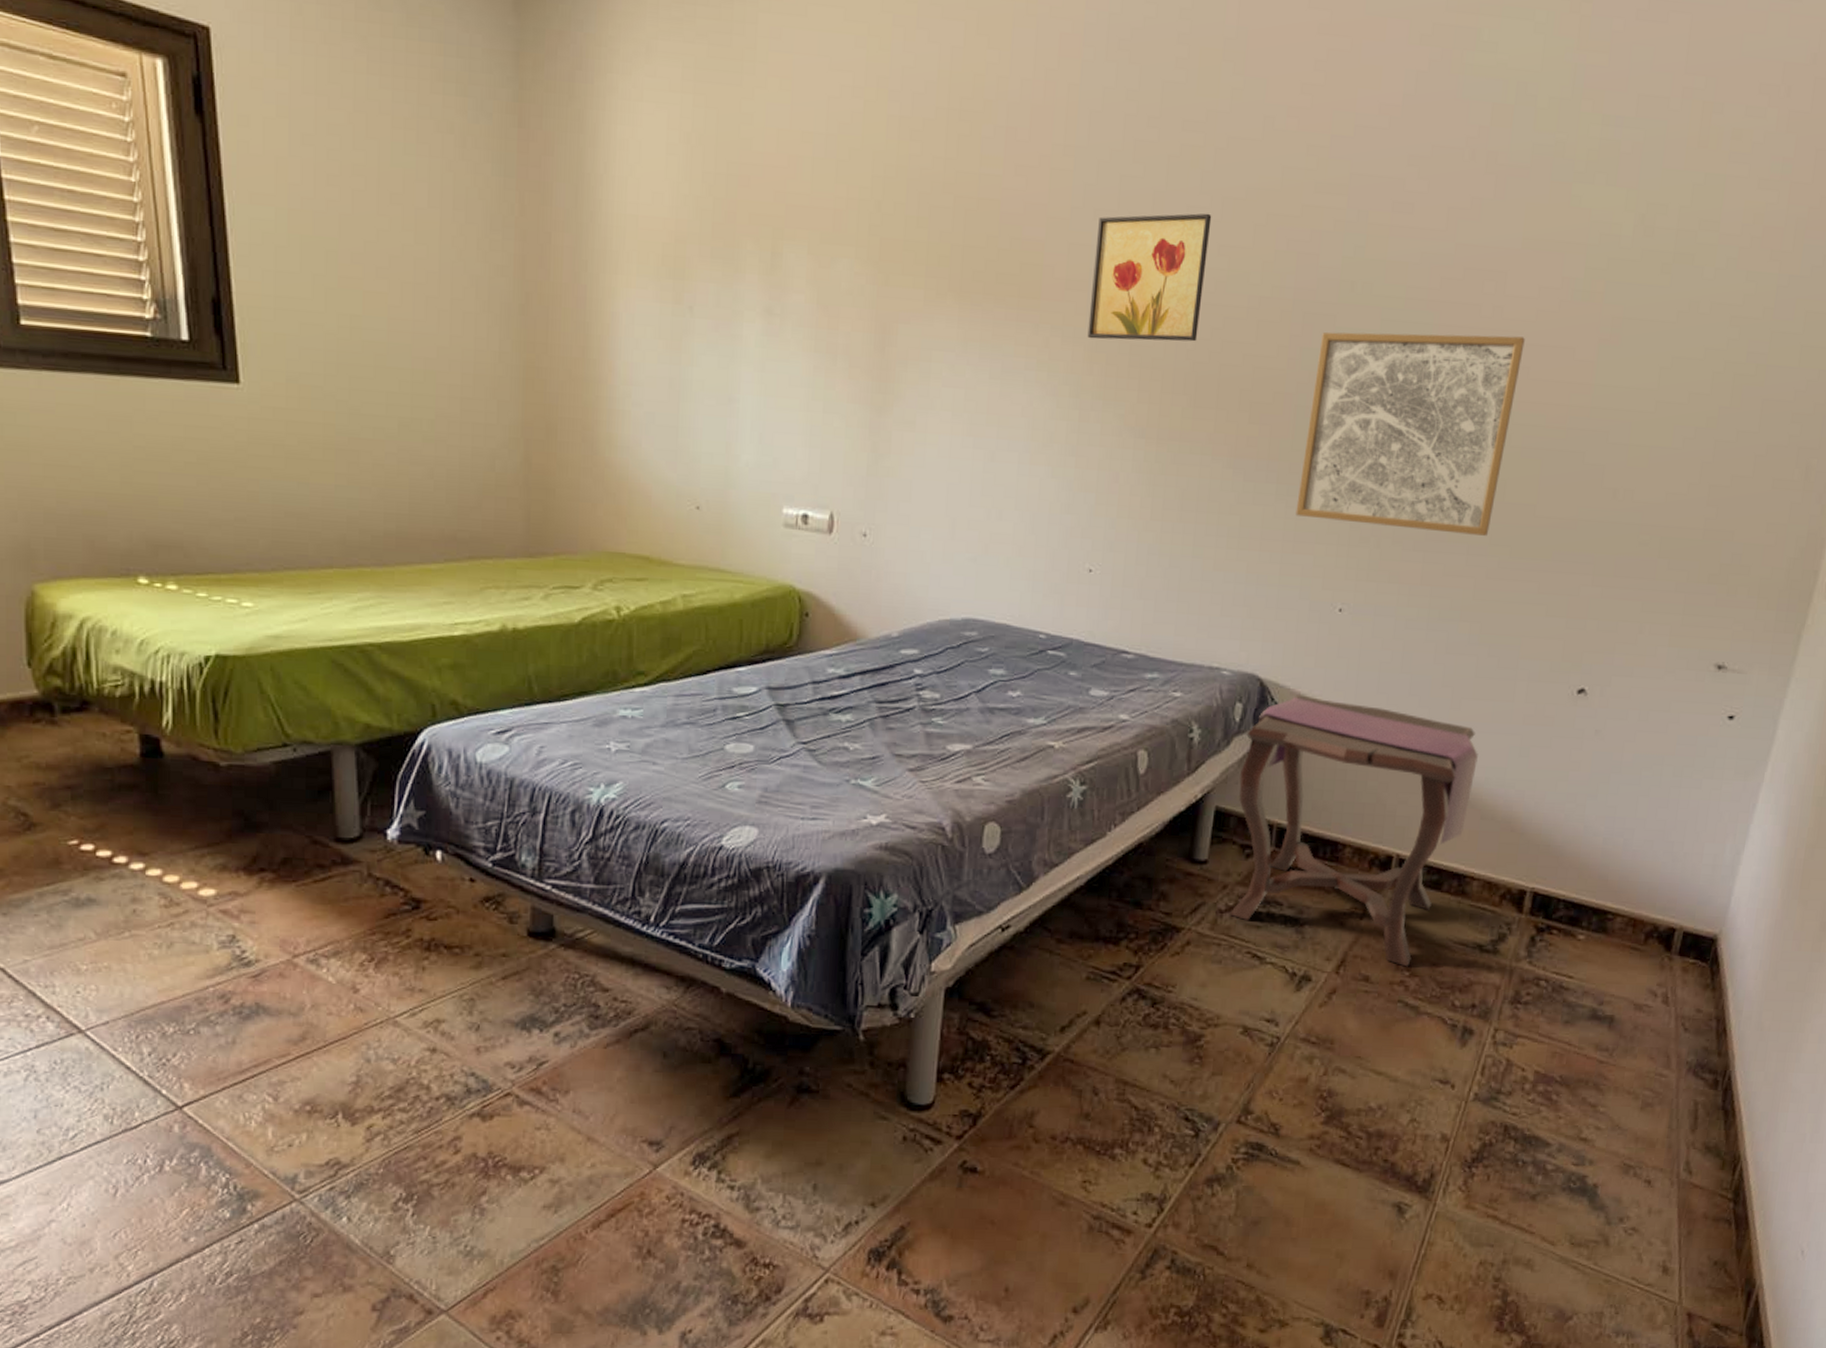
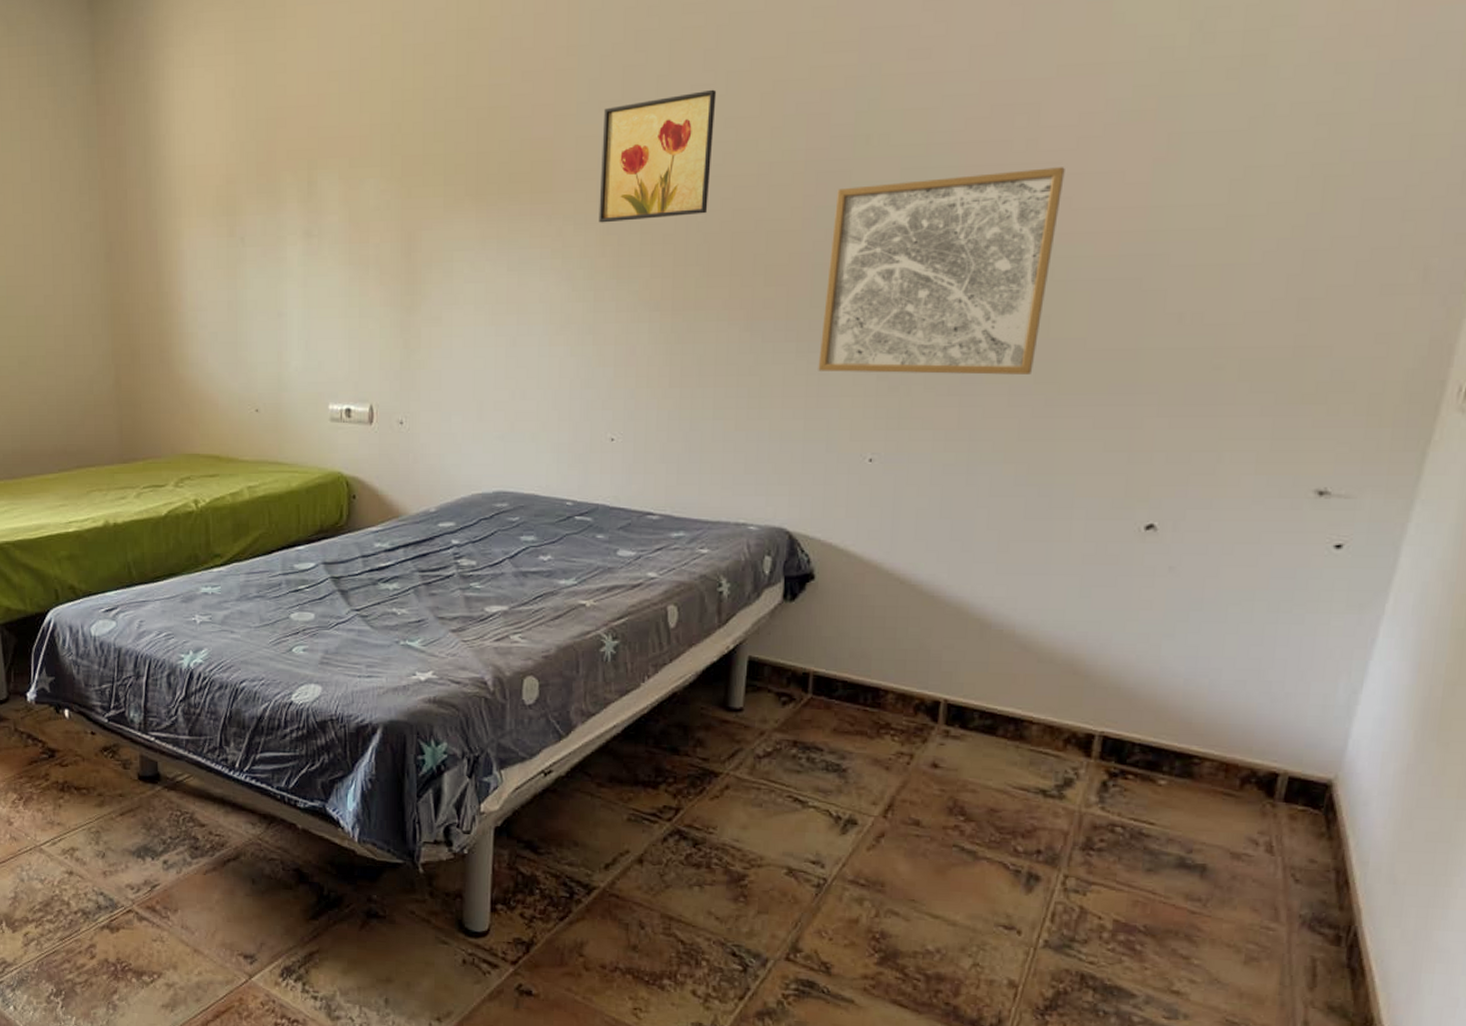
side table: present [1229,694,1478,967] -> none [767,545,1032,812]

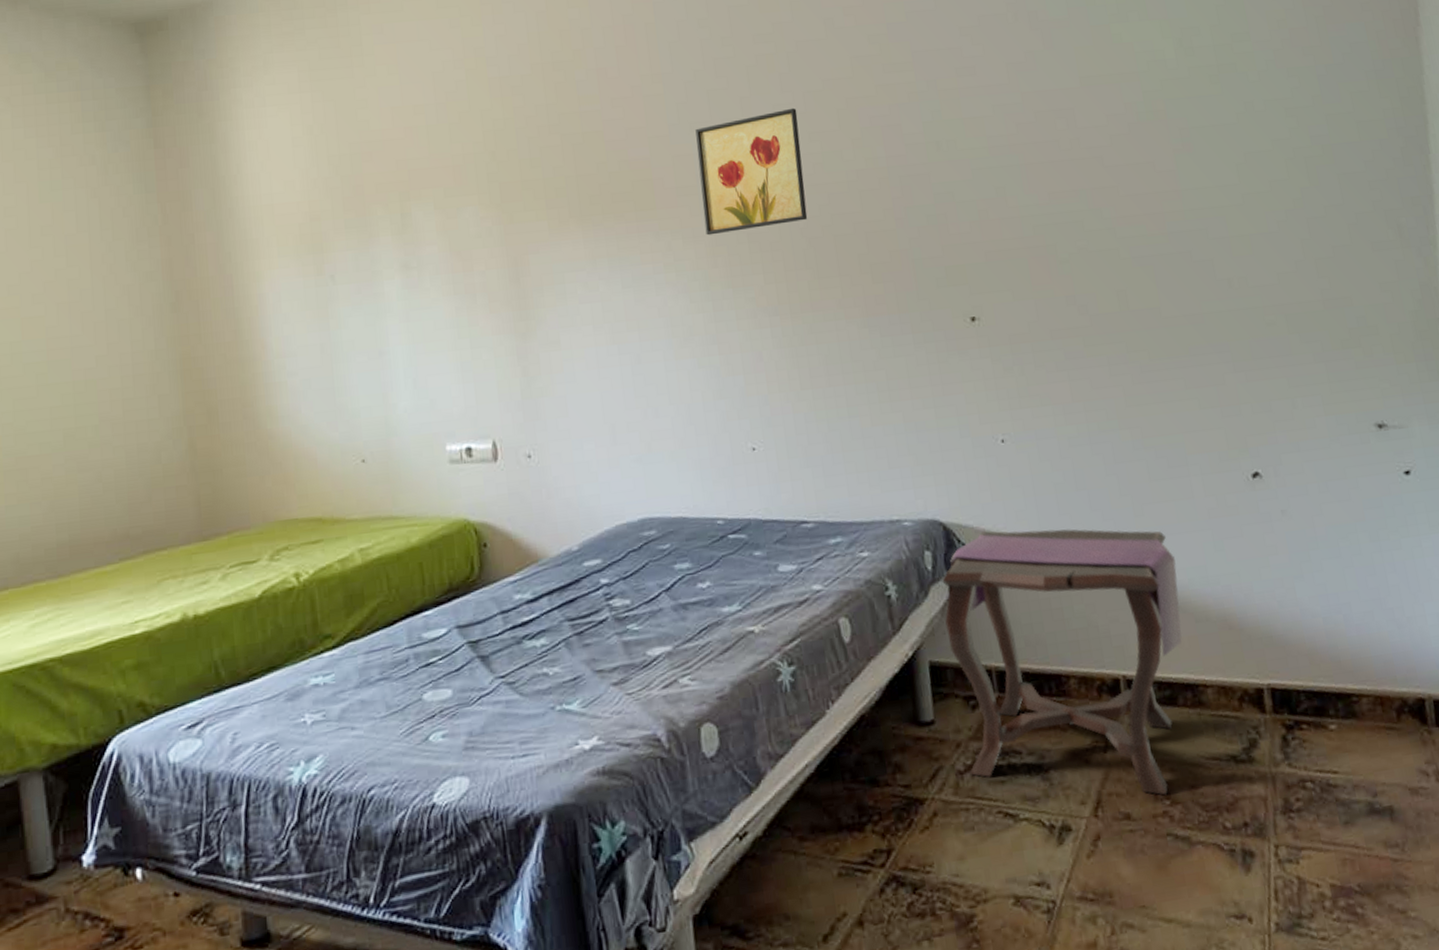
side table: none [767,545,1032,812] -> present [942,529,1182,795]
wall art: present [818,167,1065,375] -> none [921,161,1124,360]

